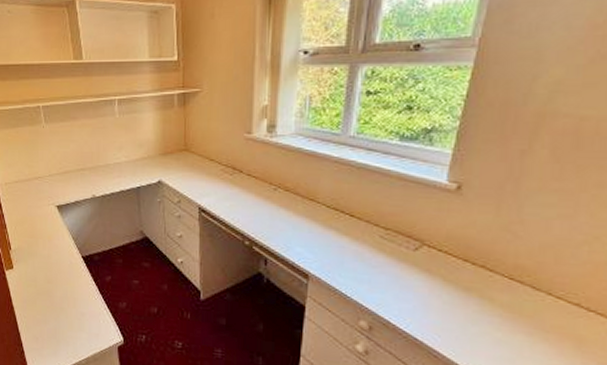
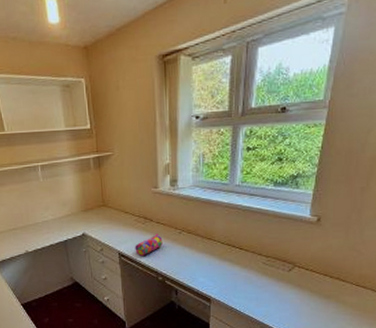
pencil case: none [218,188,253,213] -> present [135,234,163,256]

